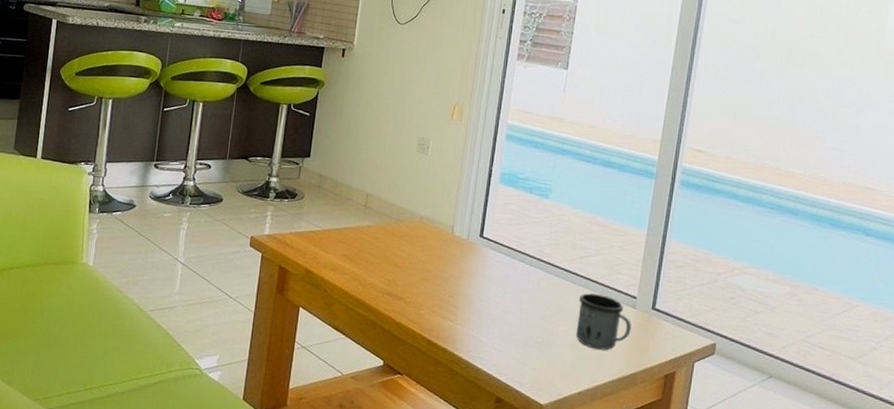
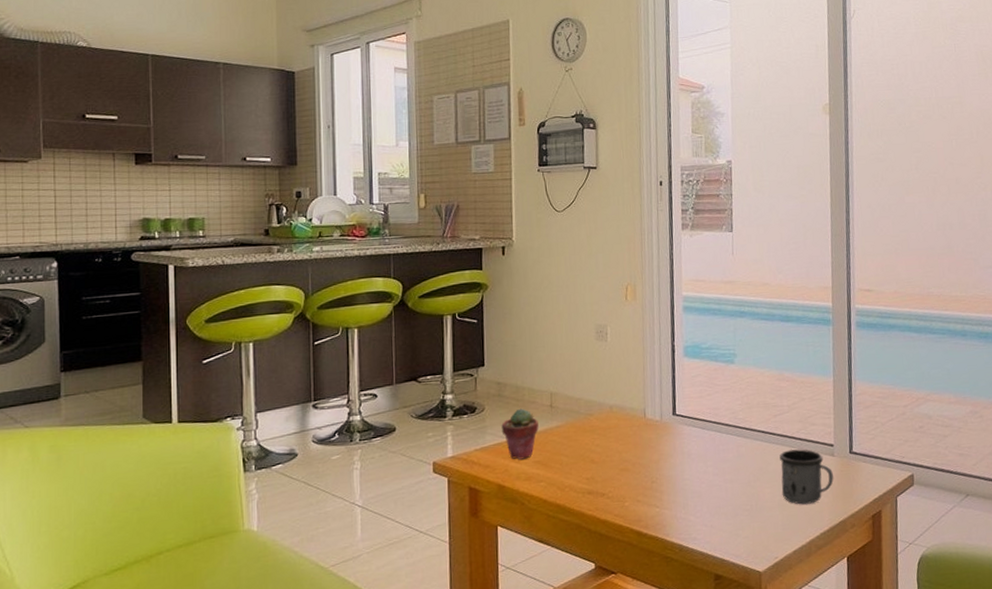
potted succulent: none [316,202,352,251] -> present [501,408,539,460]

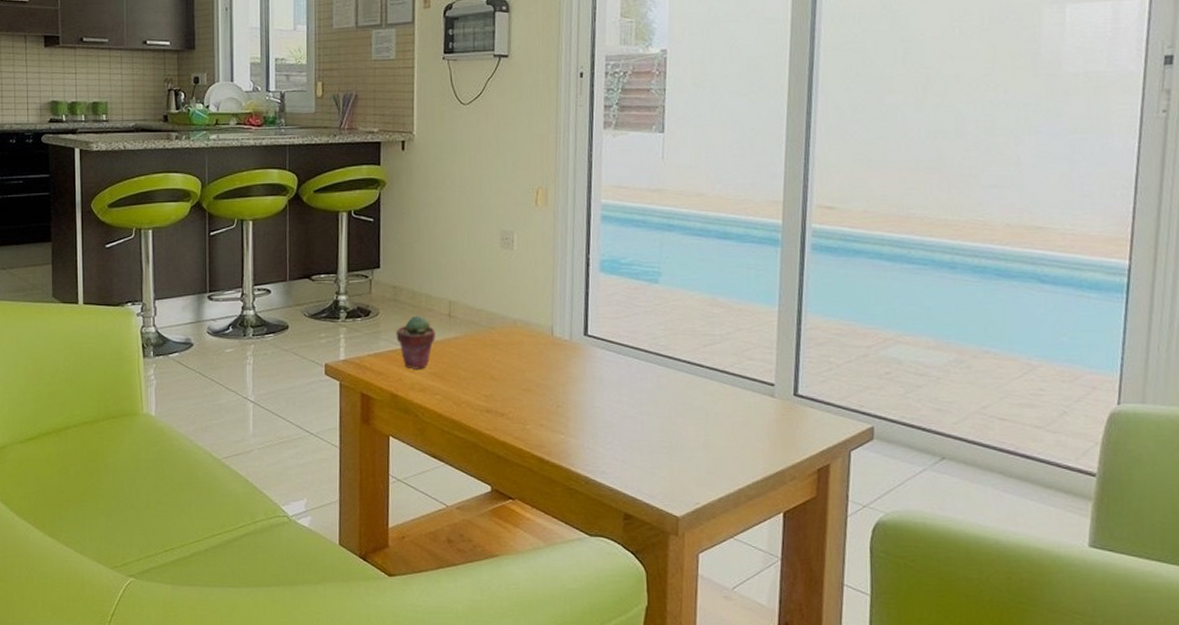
mug: present [779,449,834,505] -> none [707,386,772,448]

